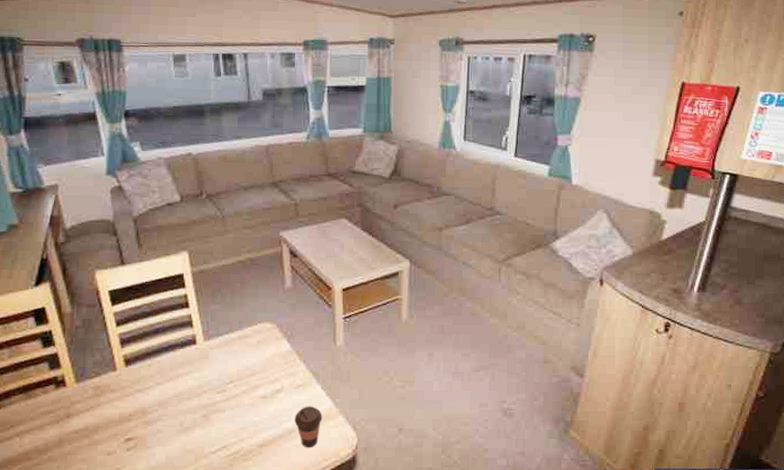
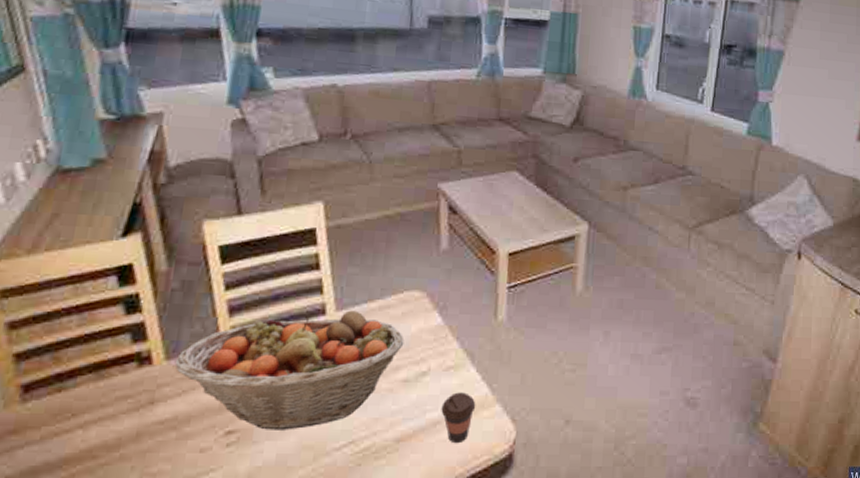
fruit basket: none [83,340,261,438] -> present [175,310,404,430]

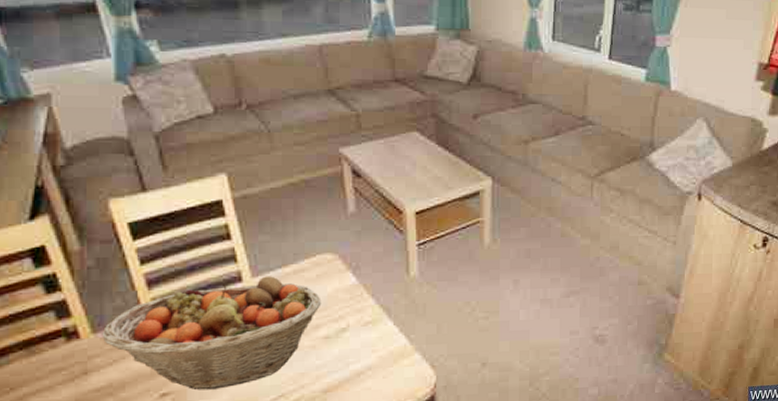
coffee cup: present [441,392,476,444] -> none [363,344,396,391]

